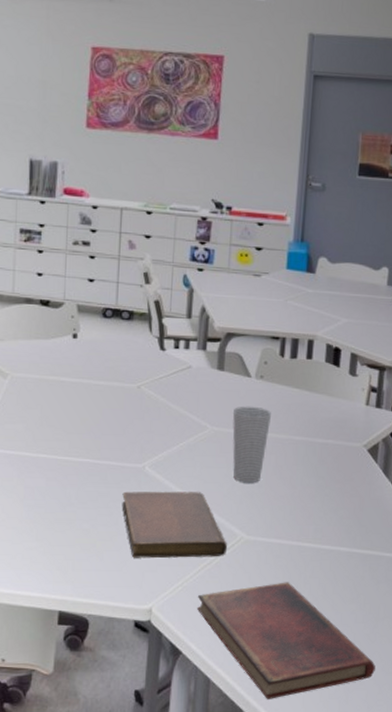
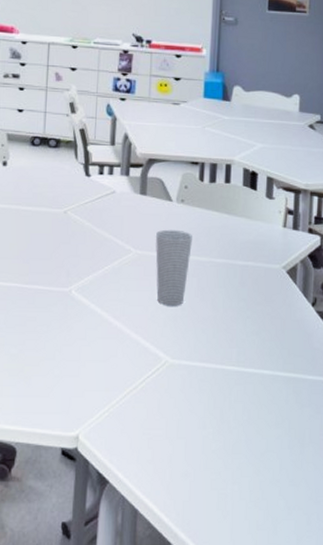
notebook: present [122,491,228,559] -> none [49,315,153,384]
diary: present [196,582,376,699] -> none [123,406,303,531]

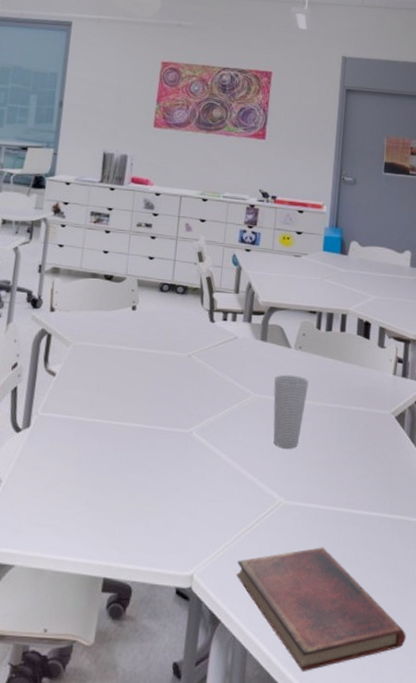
diary: none [123,406,303,531] -> present [236,547,406,671]

